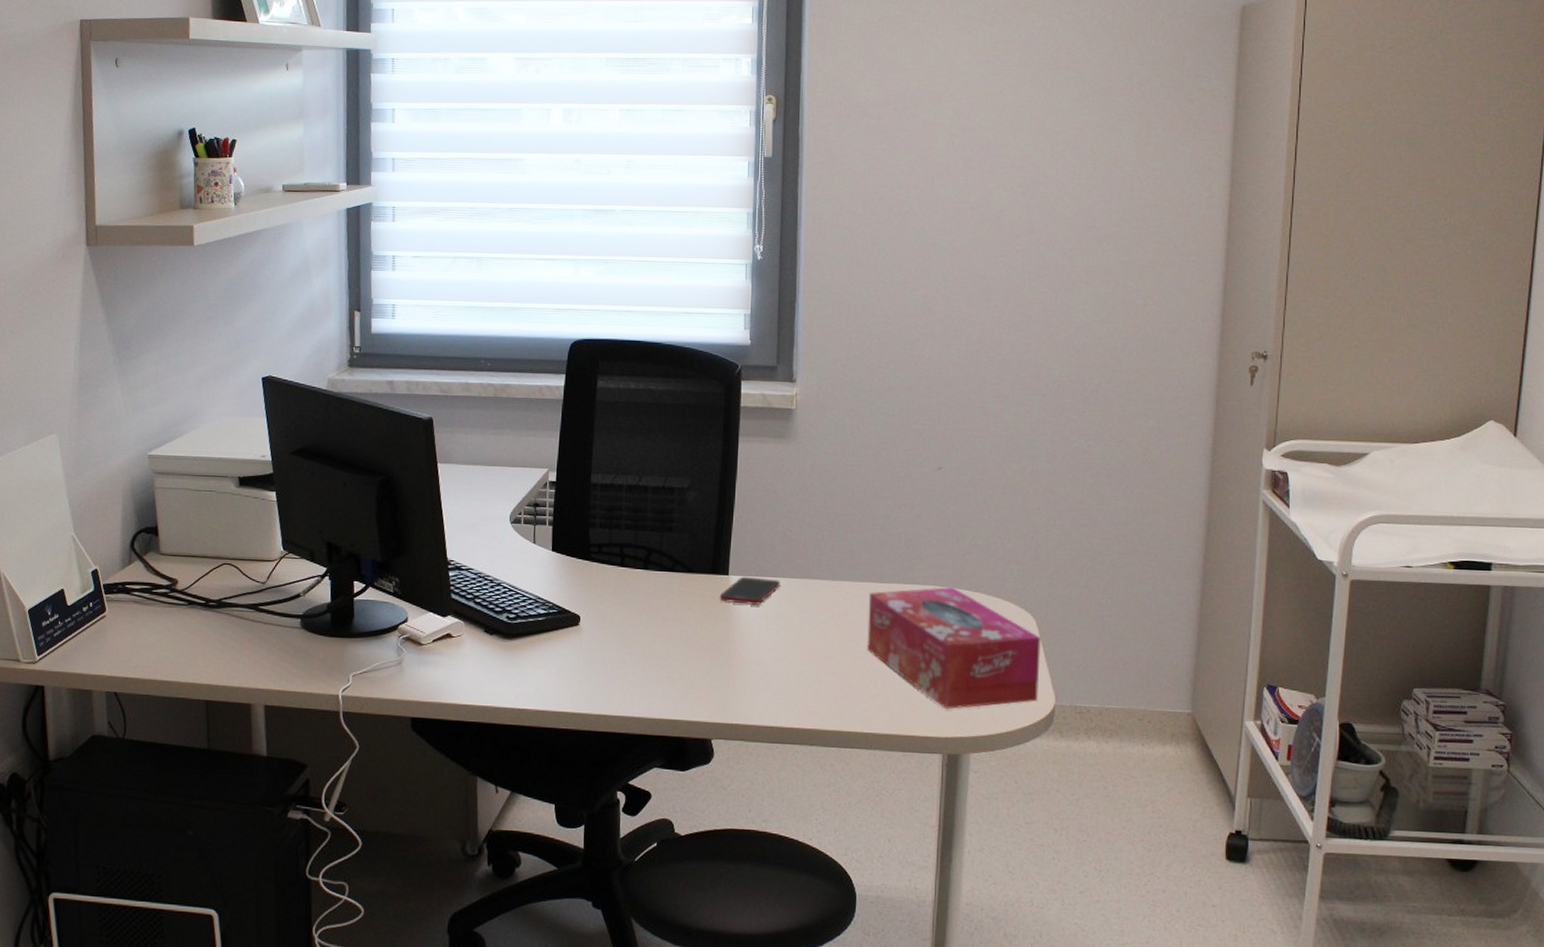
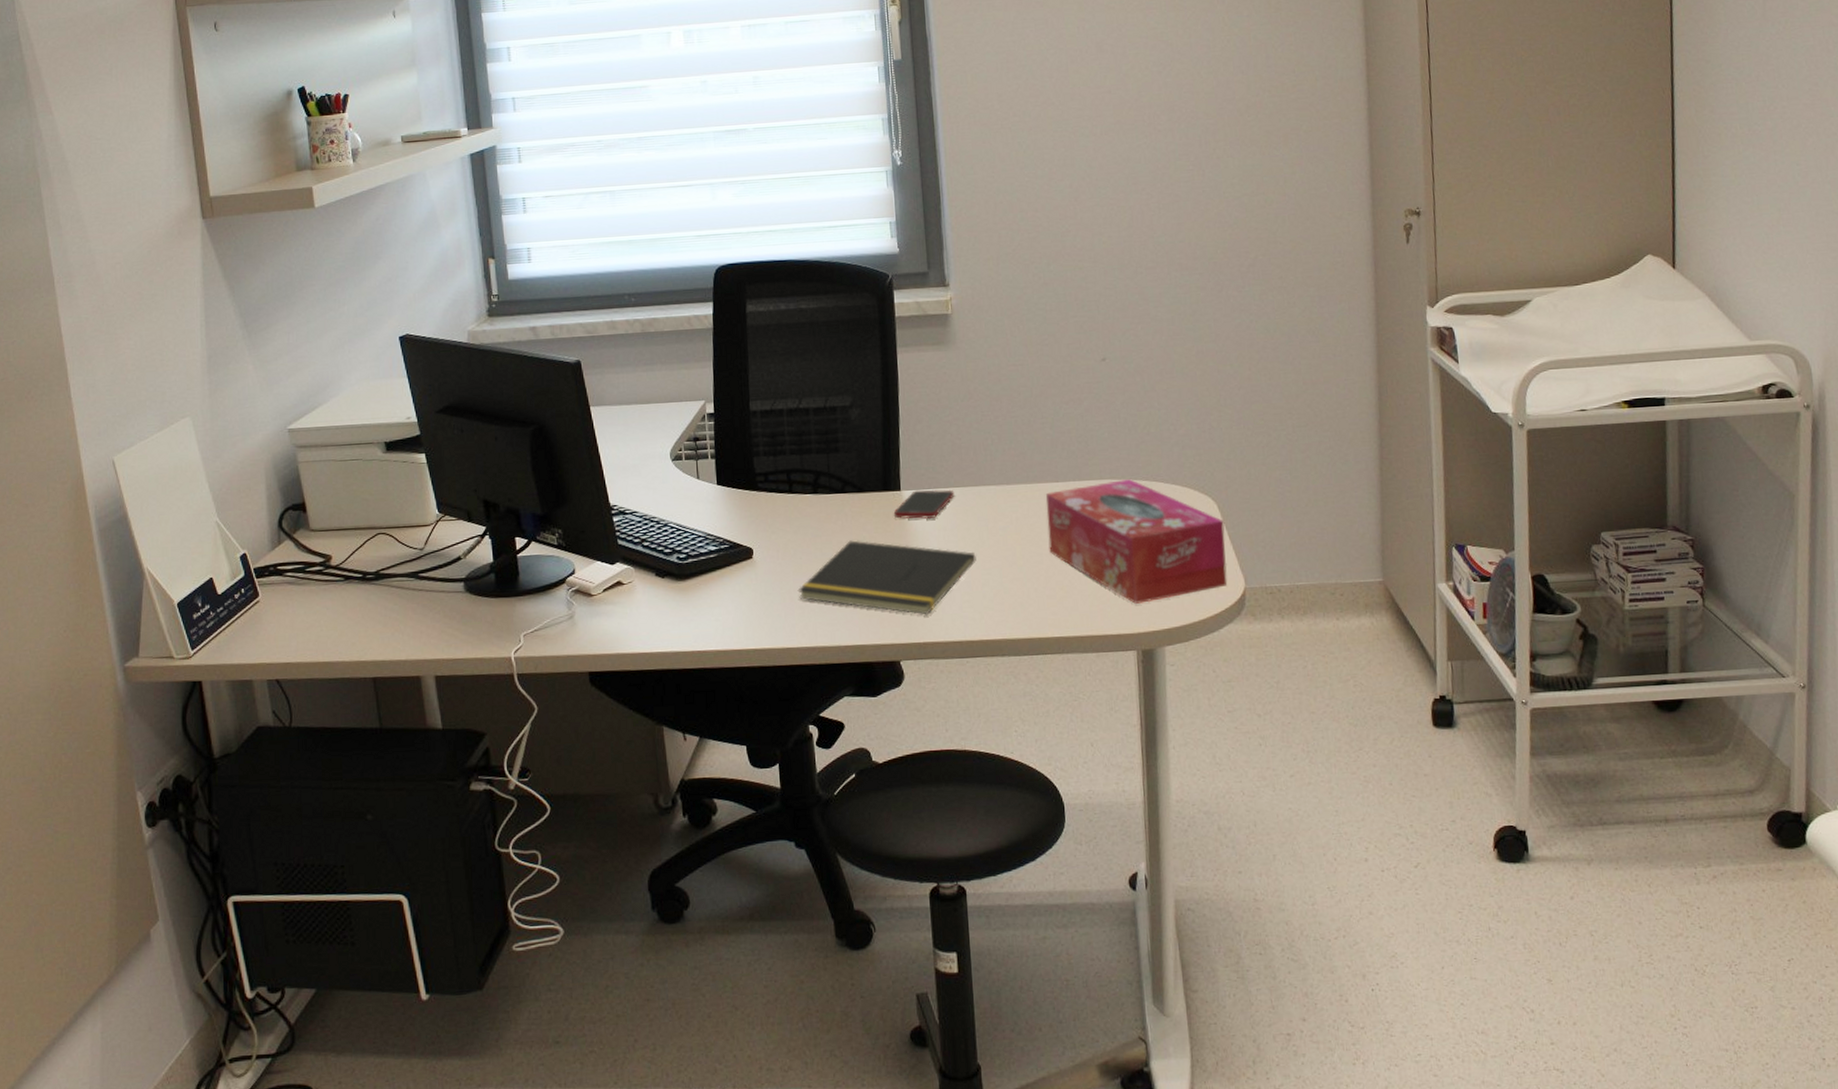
notepad: none [619,618,795,698] -> present [797,540,976,615]

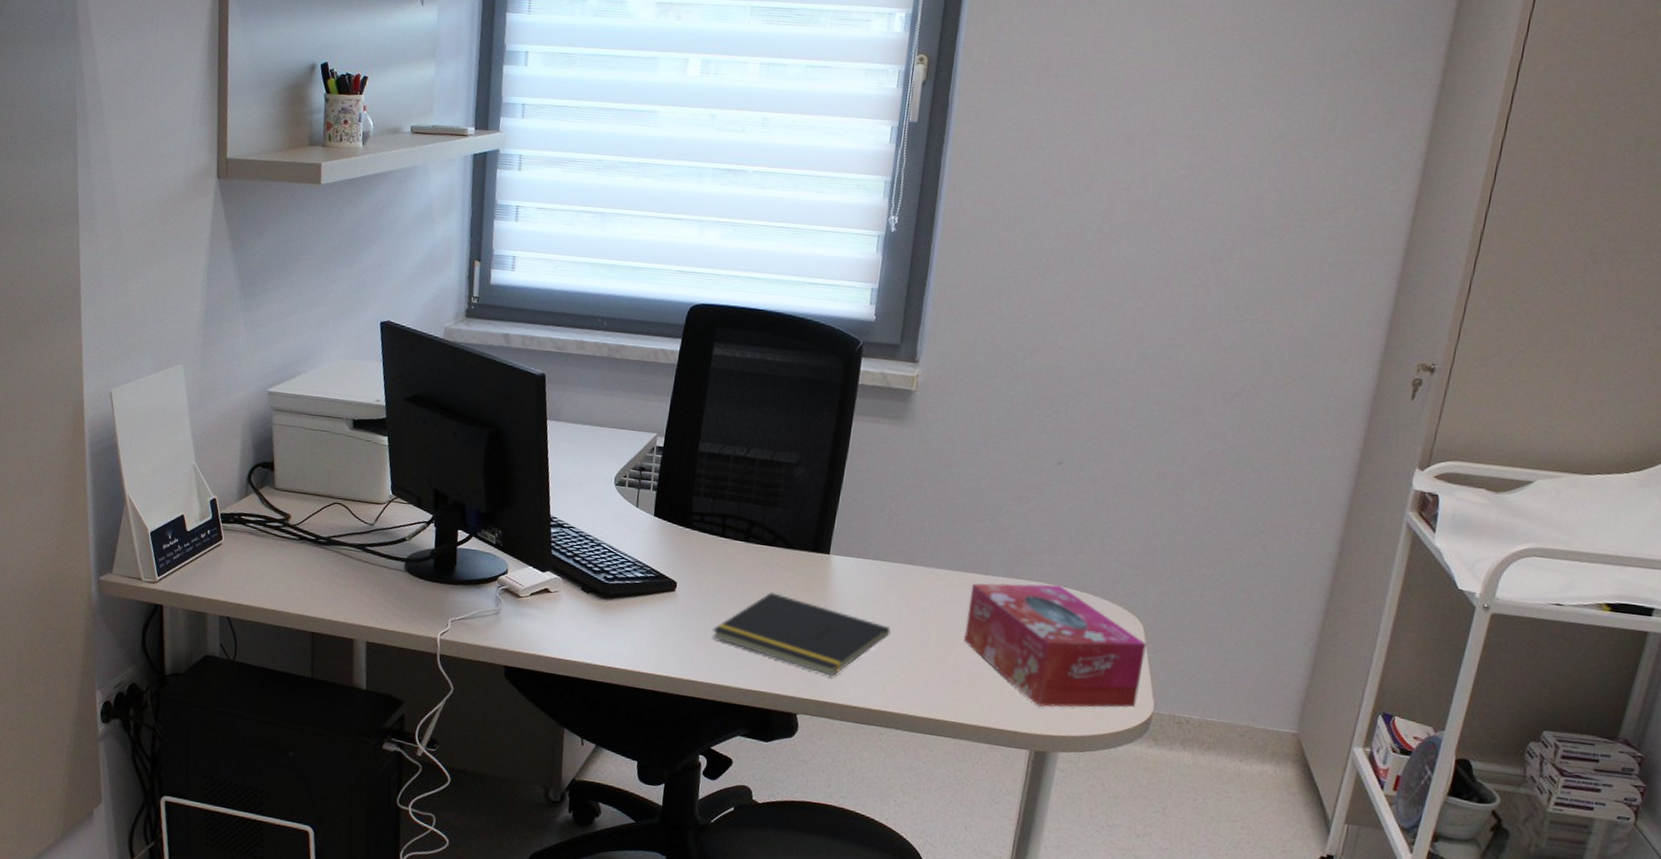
cell phone: present [893,489,955,520] -> none [818,556,882,587]

